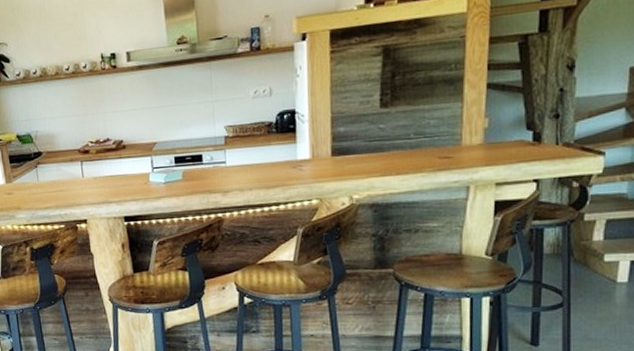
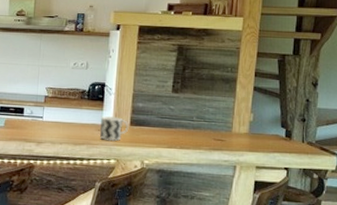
cup: none [294,148,331,179] -> present [100,116,129,142]

